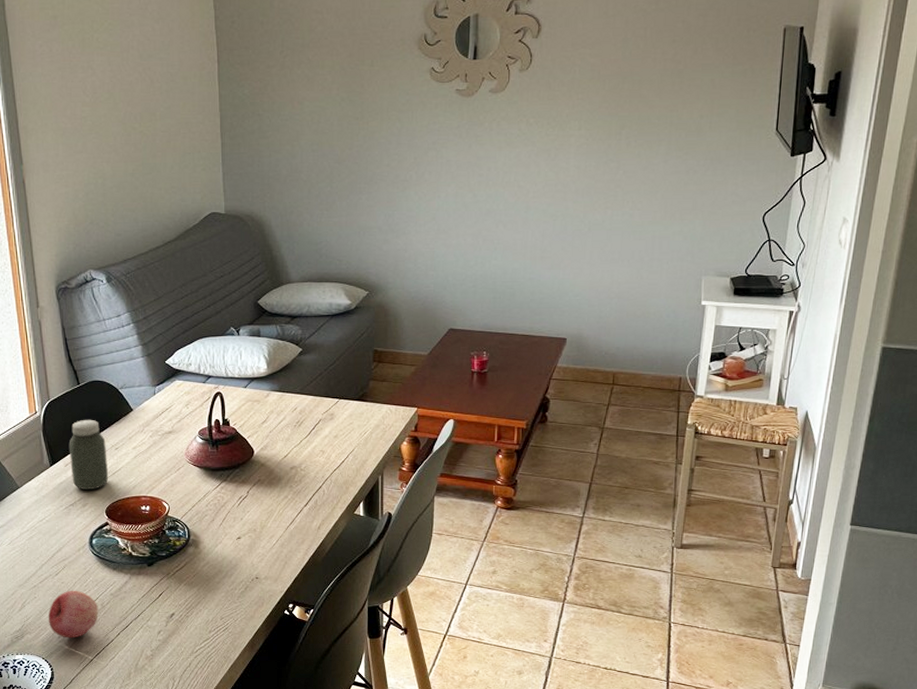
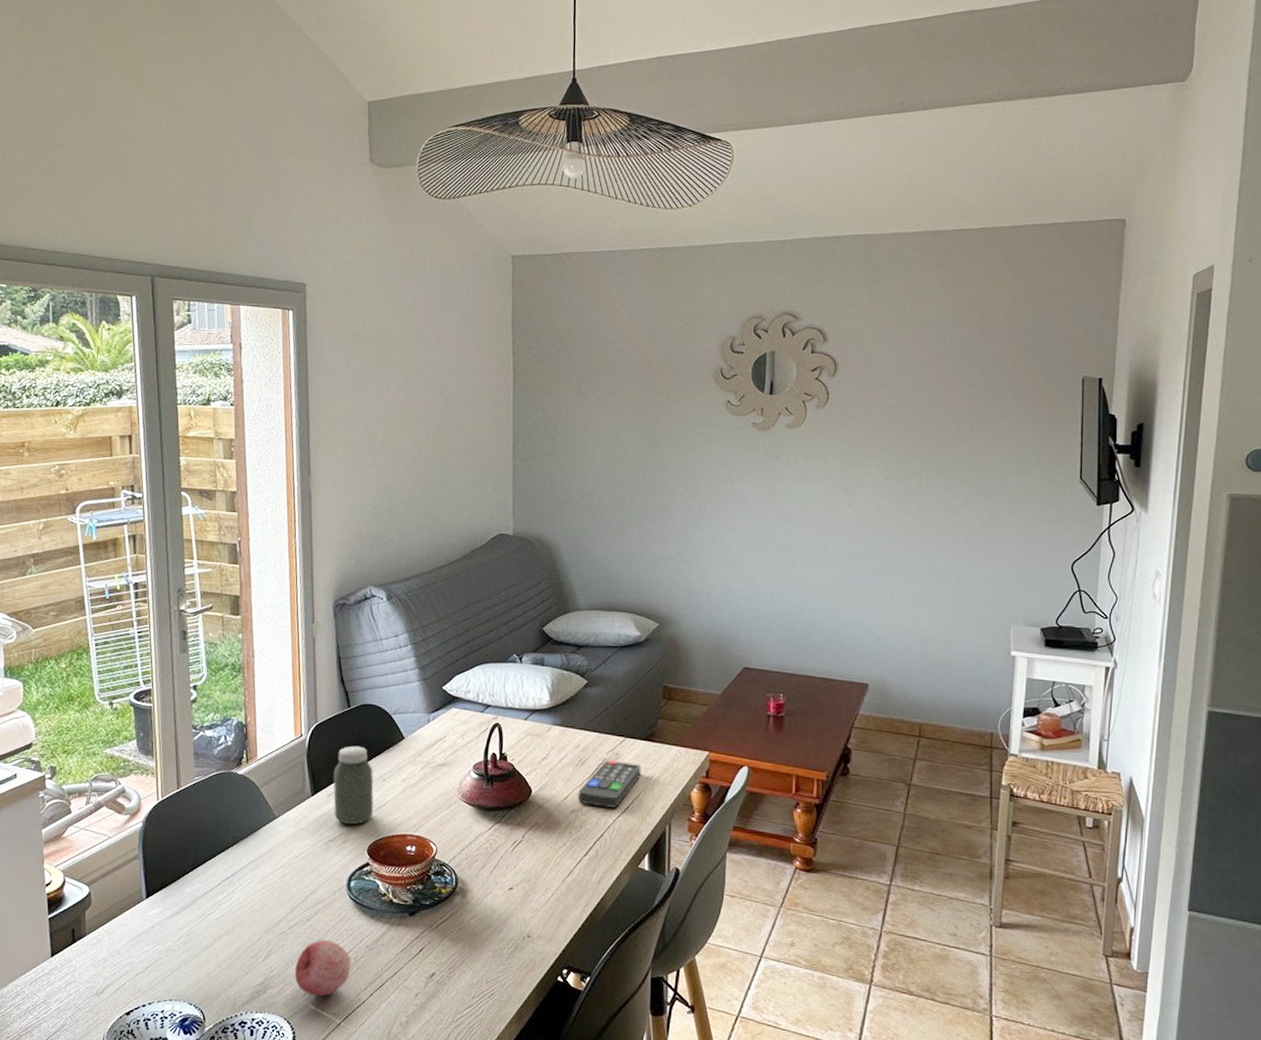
remote control: none [297,420,355,463] -> present [578,760,641,808]

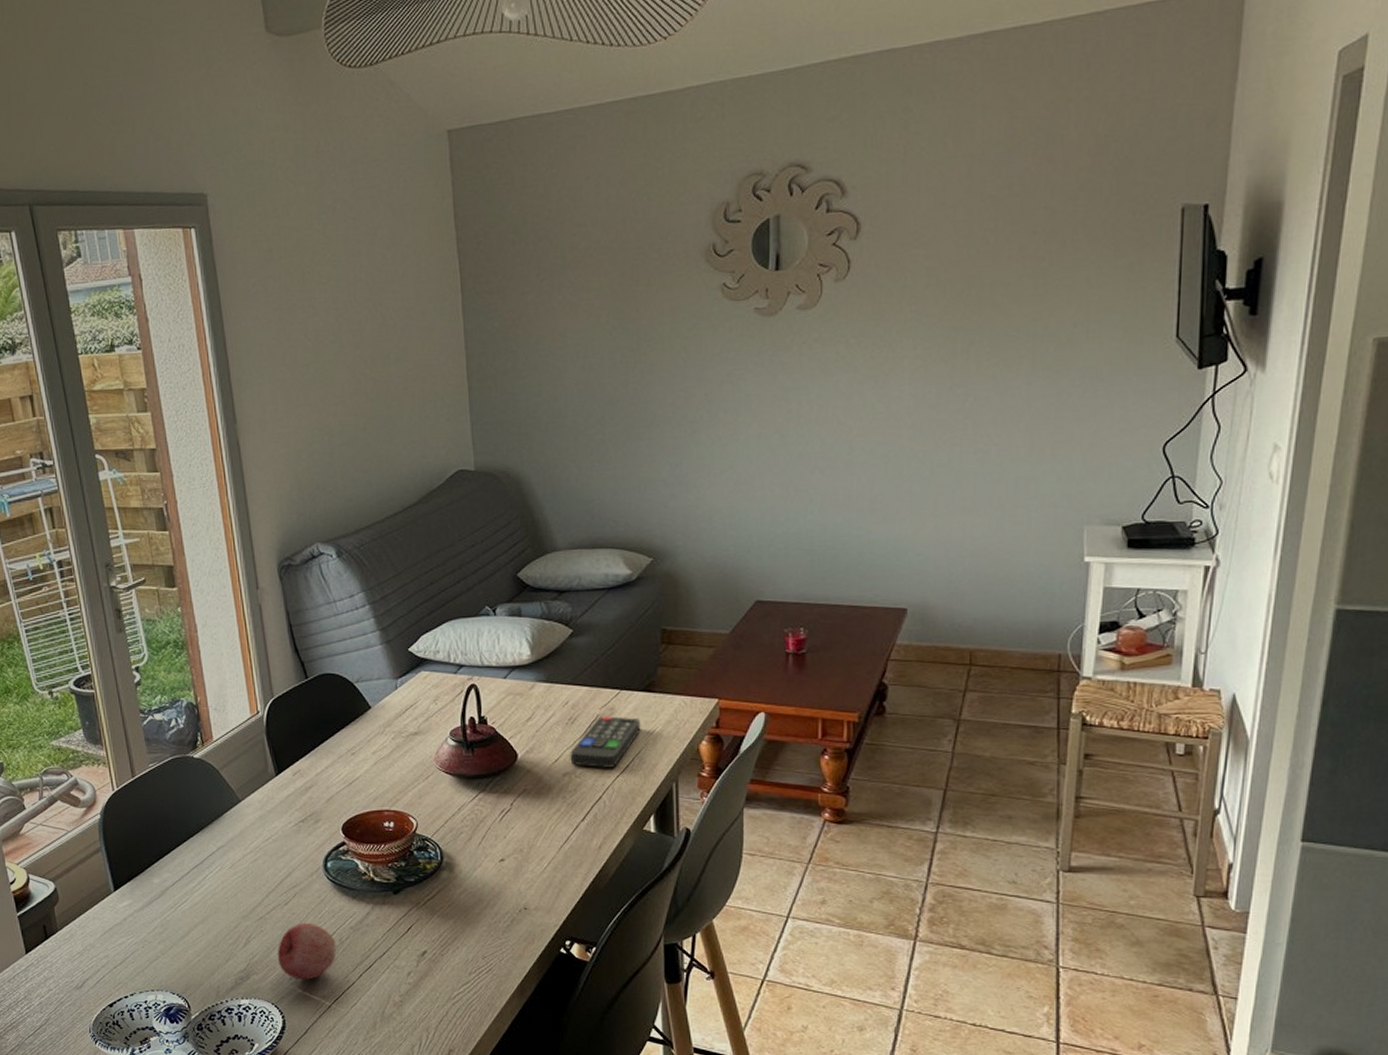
jar: present [333,745,374,825] -> none [296,719,345,804]

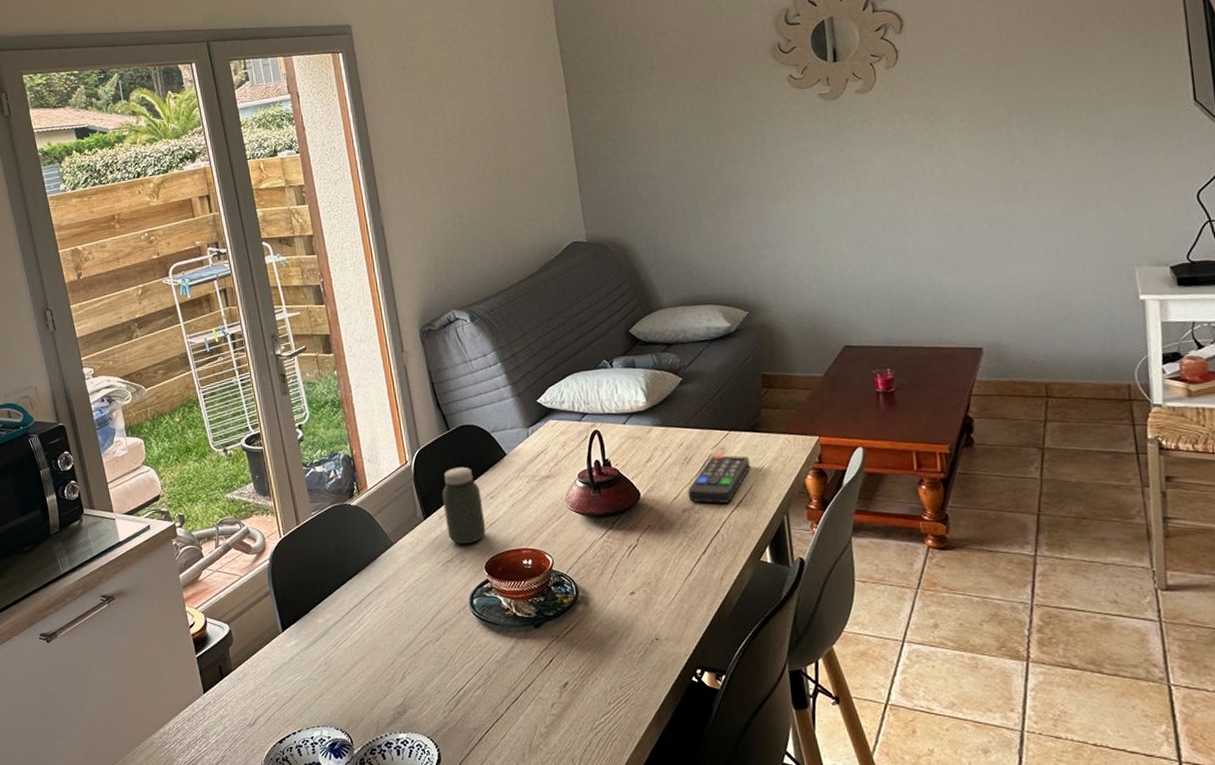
fruit: present [277,922,337,980] -> none [431,657,485,713]
jar: none [296,719,345,804] -> present [442,466,486,545]

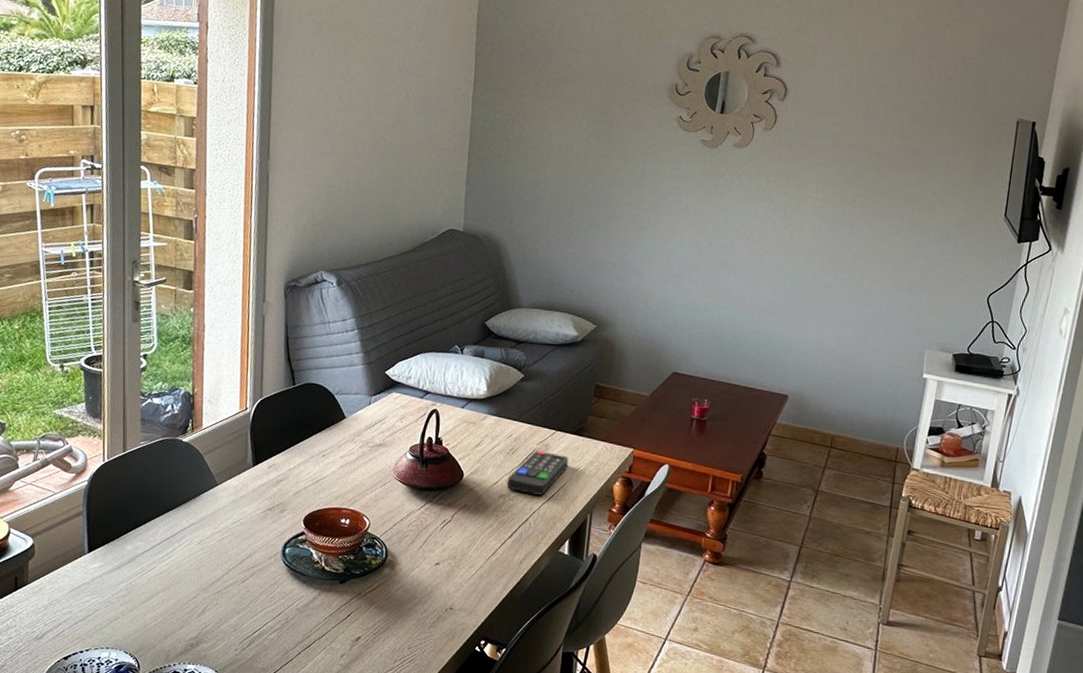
jar: present [442,466,486,545] -> none [273,421,314,496]

